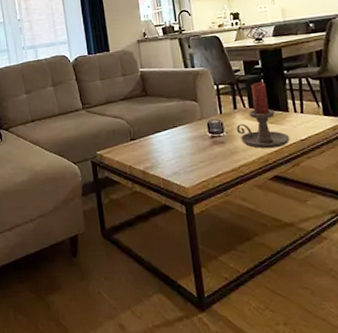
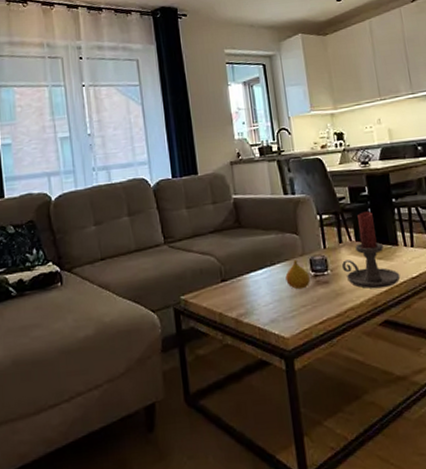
fruit: none [186,123,208,148] -> present [285,260,310,290]

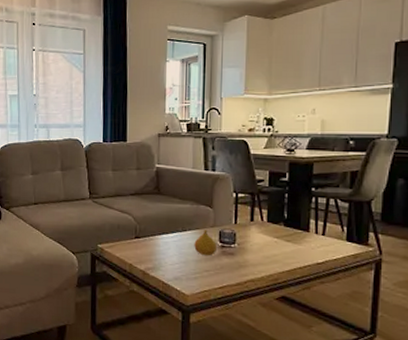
candle holder: present [341,211,400,289] -> none [249,196,306,268]

